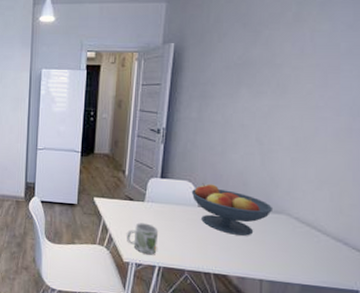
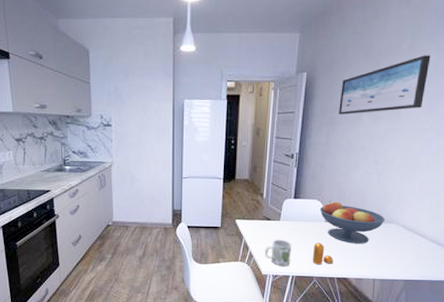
pepper shaker: none [183,229,209,257] -> present [312,242,334,265]
wall art: none [212,24,322,88] -> present [339,55,431,115]

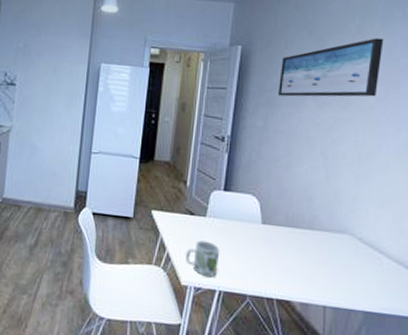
pepper shaker: present [312,242,334,265] -> none [245,249,272,280]
fruit bowl: present [319,200,386,244] -> none [255,197,337,257]

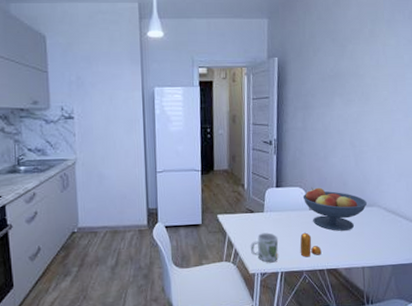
pepper shaker: none [245,249,272,280] -> present [300,232,322,257]
fruit bowl: none [255,197,337,257] -> present [302,187,368,231]
wall art: present [278,38,384,97] -> none [312,40,391,99]

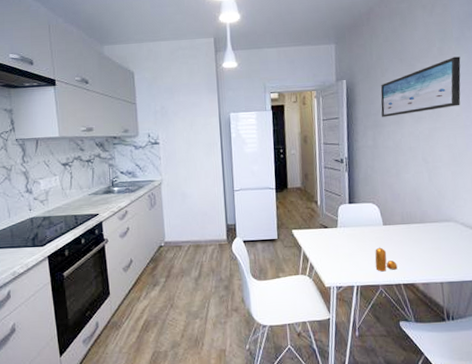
mug: present [251,232,279,263] -> none [325,247,354,277]
fruit bowl: present [302,187,368,231] -> none [376,202,444,246]
wall art: none [312,40,391,99] -> present [380,56,461,117]

